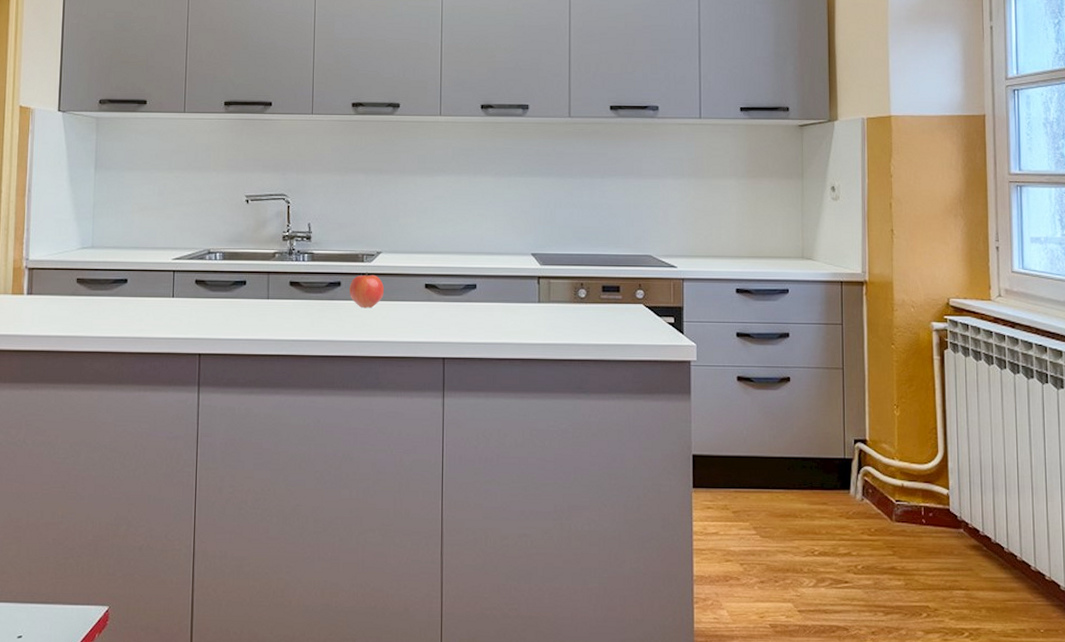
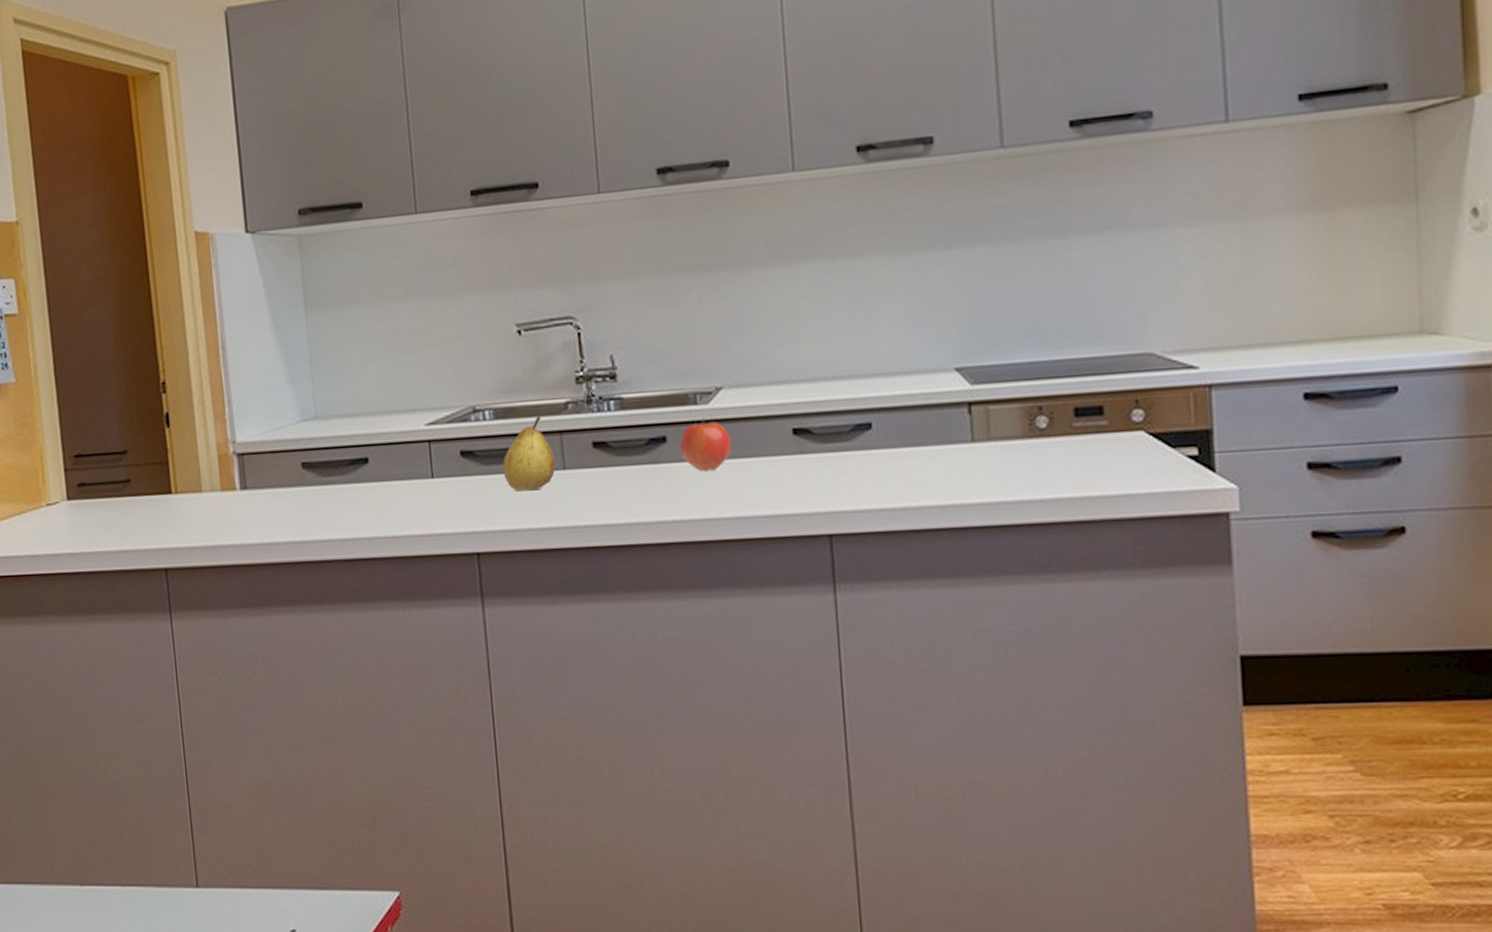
fruit: none [225,261,263,312] -> present [502,416,556,491]

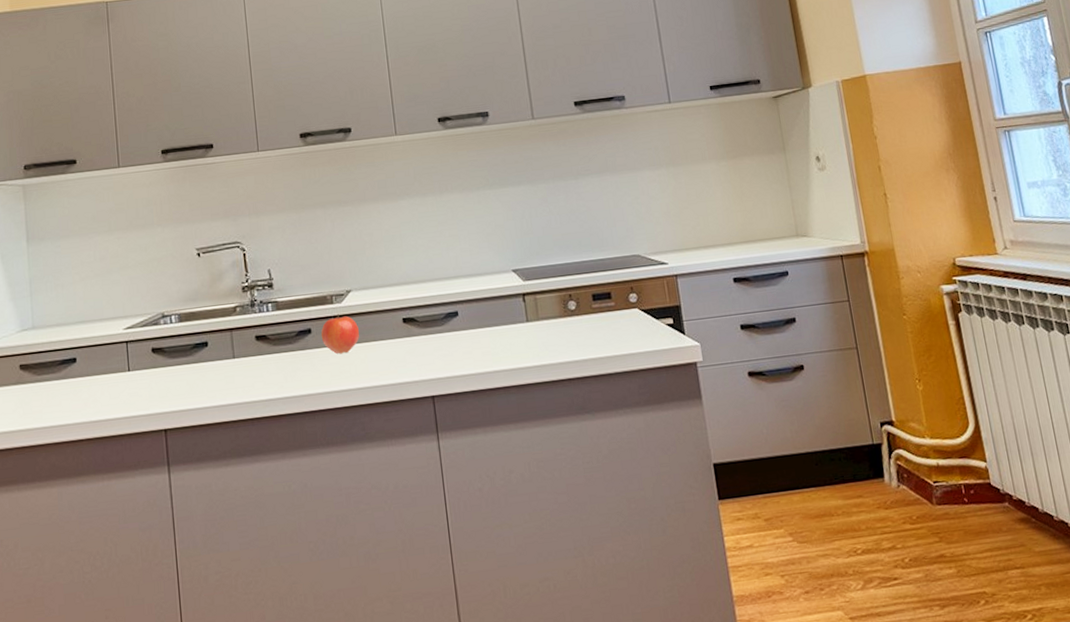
fruit: present [502,416,556,491] -> none [185,318,228,378]

